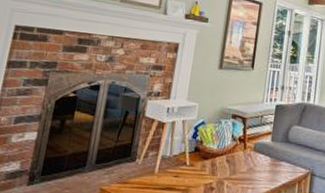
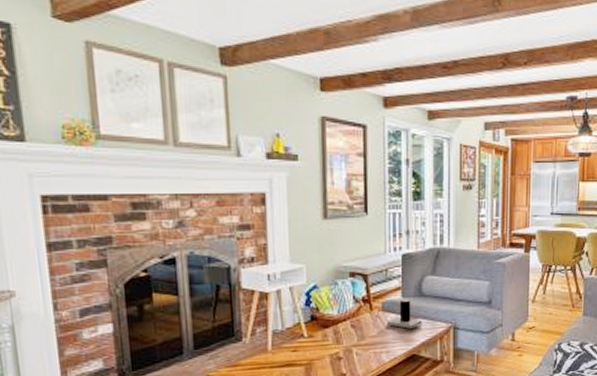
speaker: none [255,143,286,171] -> present [386,299,422,330]

